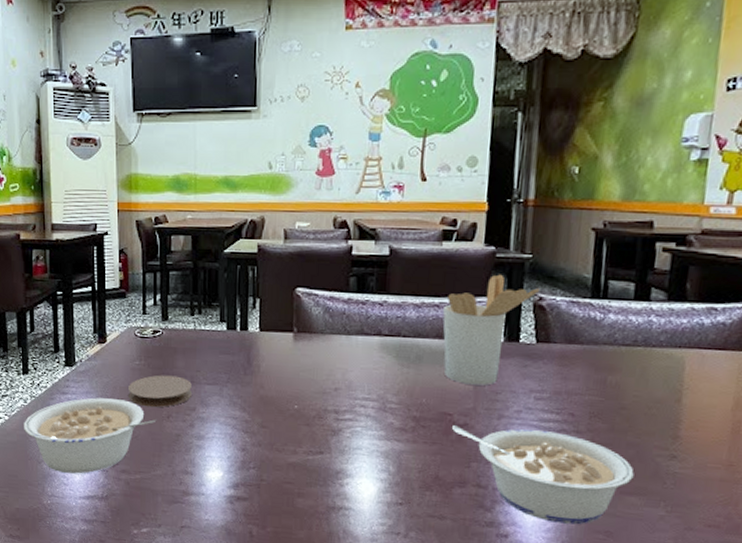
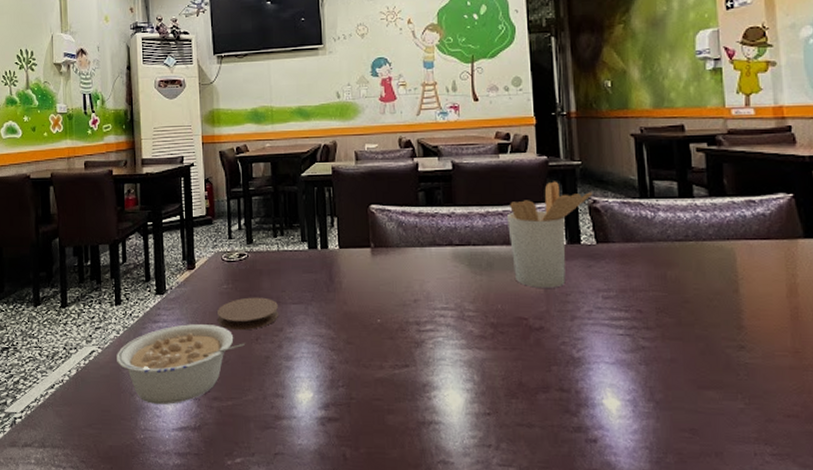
legume: present [452,425,634,525] -> none [529,329,708,424]

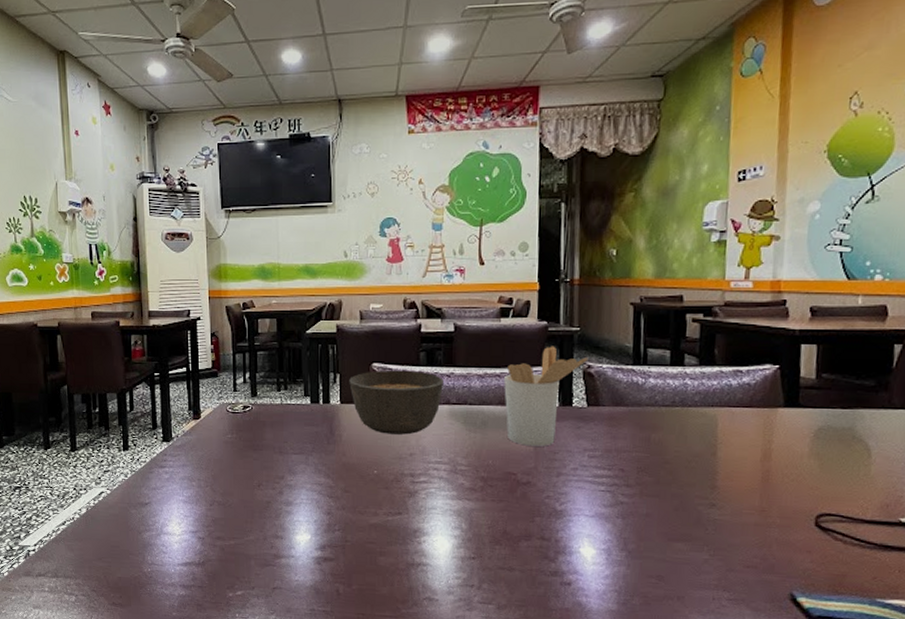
legume: present [117,324,246,404] -> none [125,470,248,542]
coaster: present [216,297,278,331] -> none [221,447,280,478]
soup bowl: none [347,211,445,280] -> present [349,370,443,435]

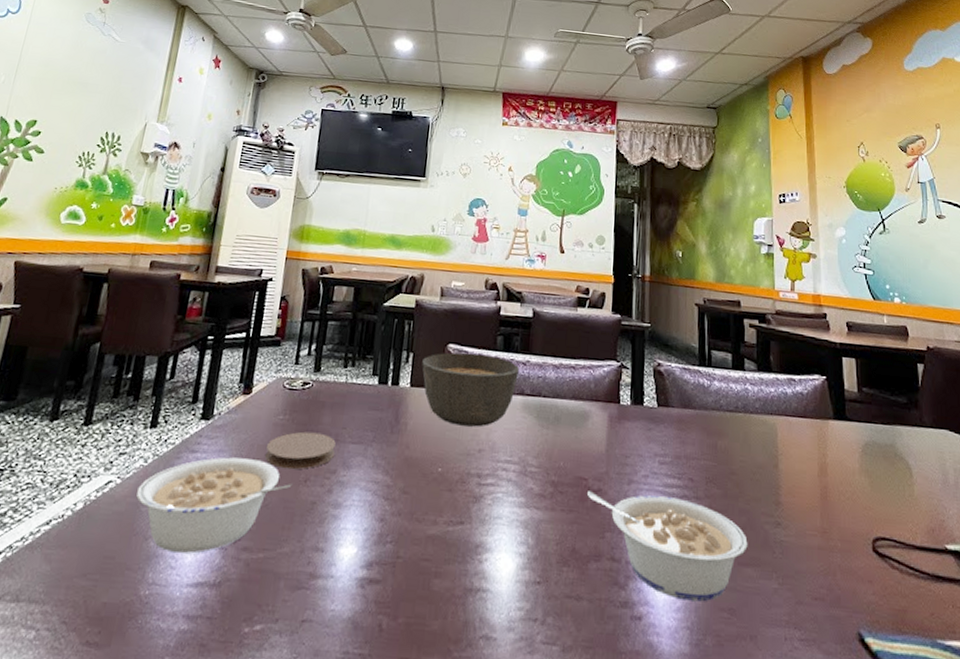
legume: none [125,470,248,542] -> present [136,457,293,554]
coaster: none [221,447,280,478] -> present [265,431,336,470]
utensil holder: present [504,346,589,447] -> none [578,340,658,449]
legume: none [517,484,679,571] -> present [588,491,748,602]

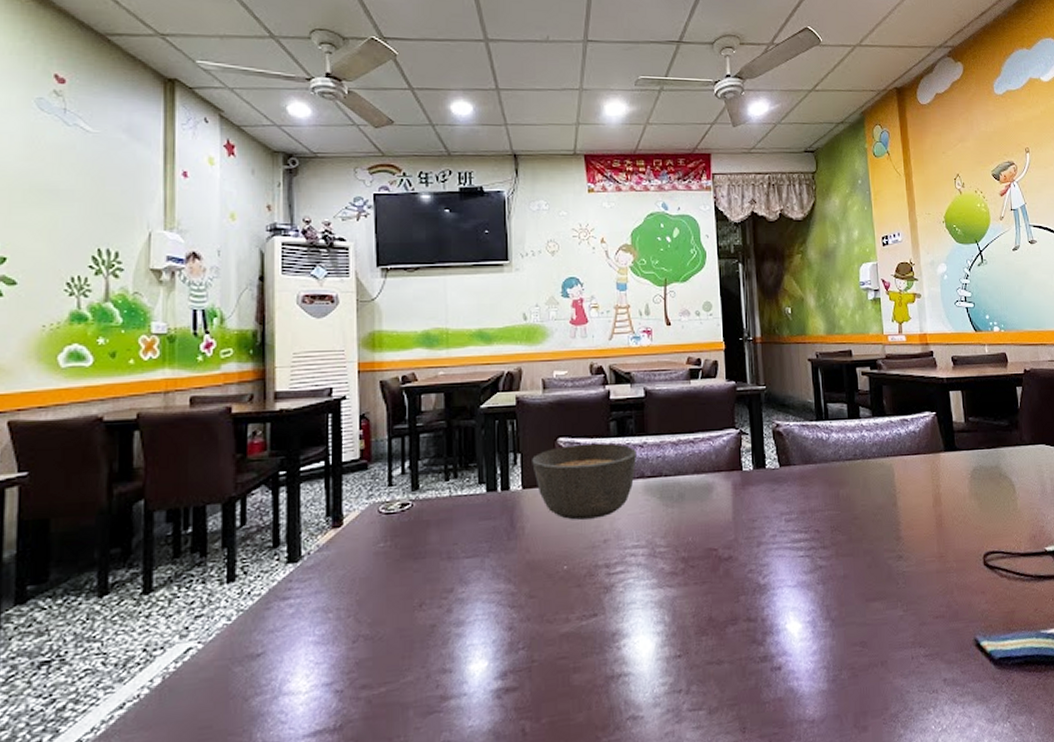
legume: present [136,457,293,554] -> none [225,593,406,707]
coaster: present [265,431,336,470] -> none [369,553,448,598]
legume: present [588,491,748,602] -> none [719,551,874,644]

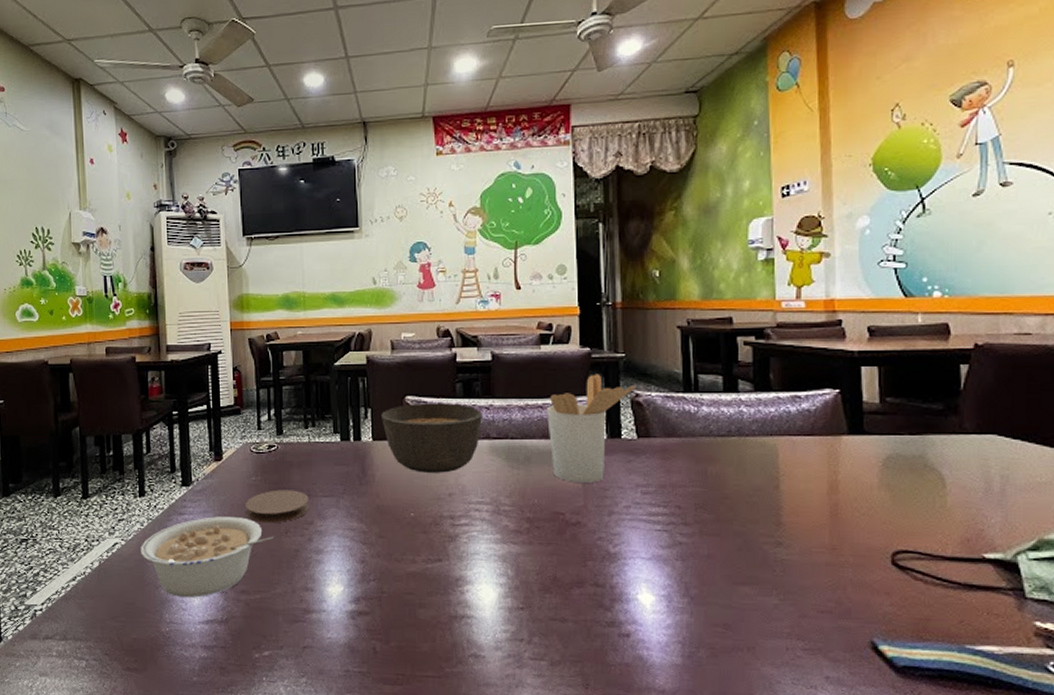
legume: none [225,593,406,707] -> present [141,516,275,598]
coaster: none [369,553,448,598] -> present [244,489,309,524]
utensil holder: none [698,406,776,516] -> present [547,373,636,483]

